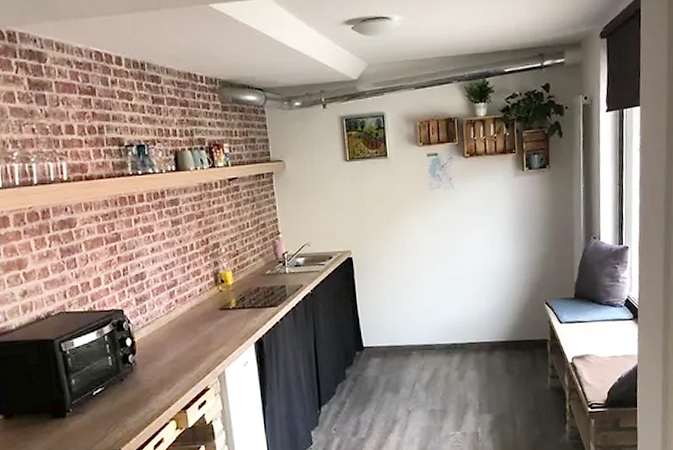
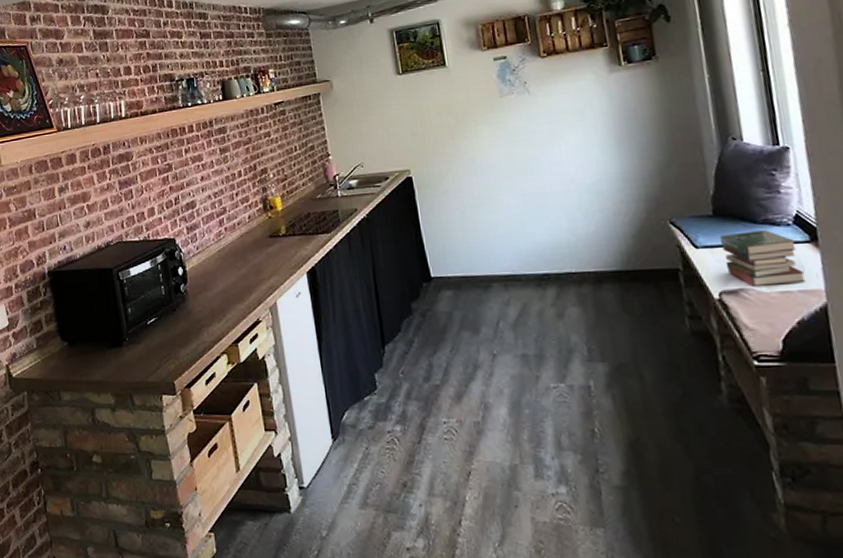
books: none [576,310,627,354] -> present [719,230,806,288]

